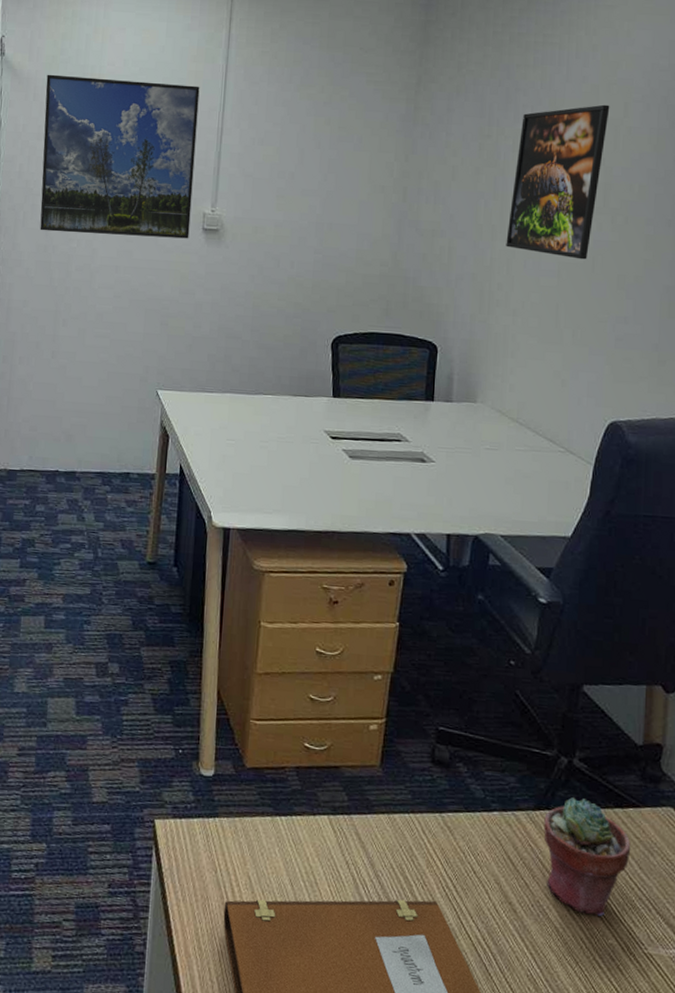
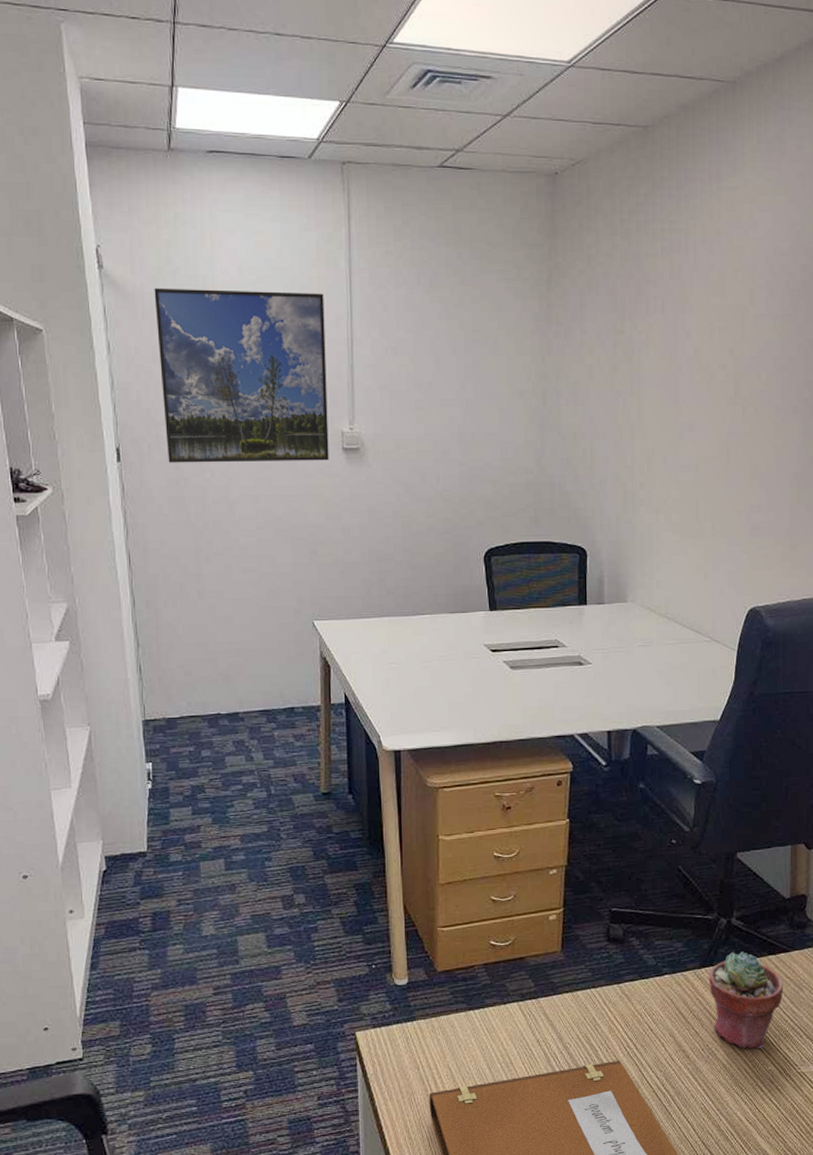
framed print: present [506,104,610,260] -> none [645,292,736,452]

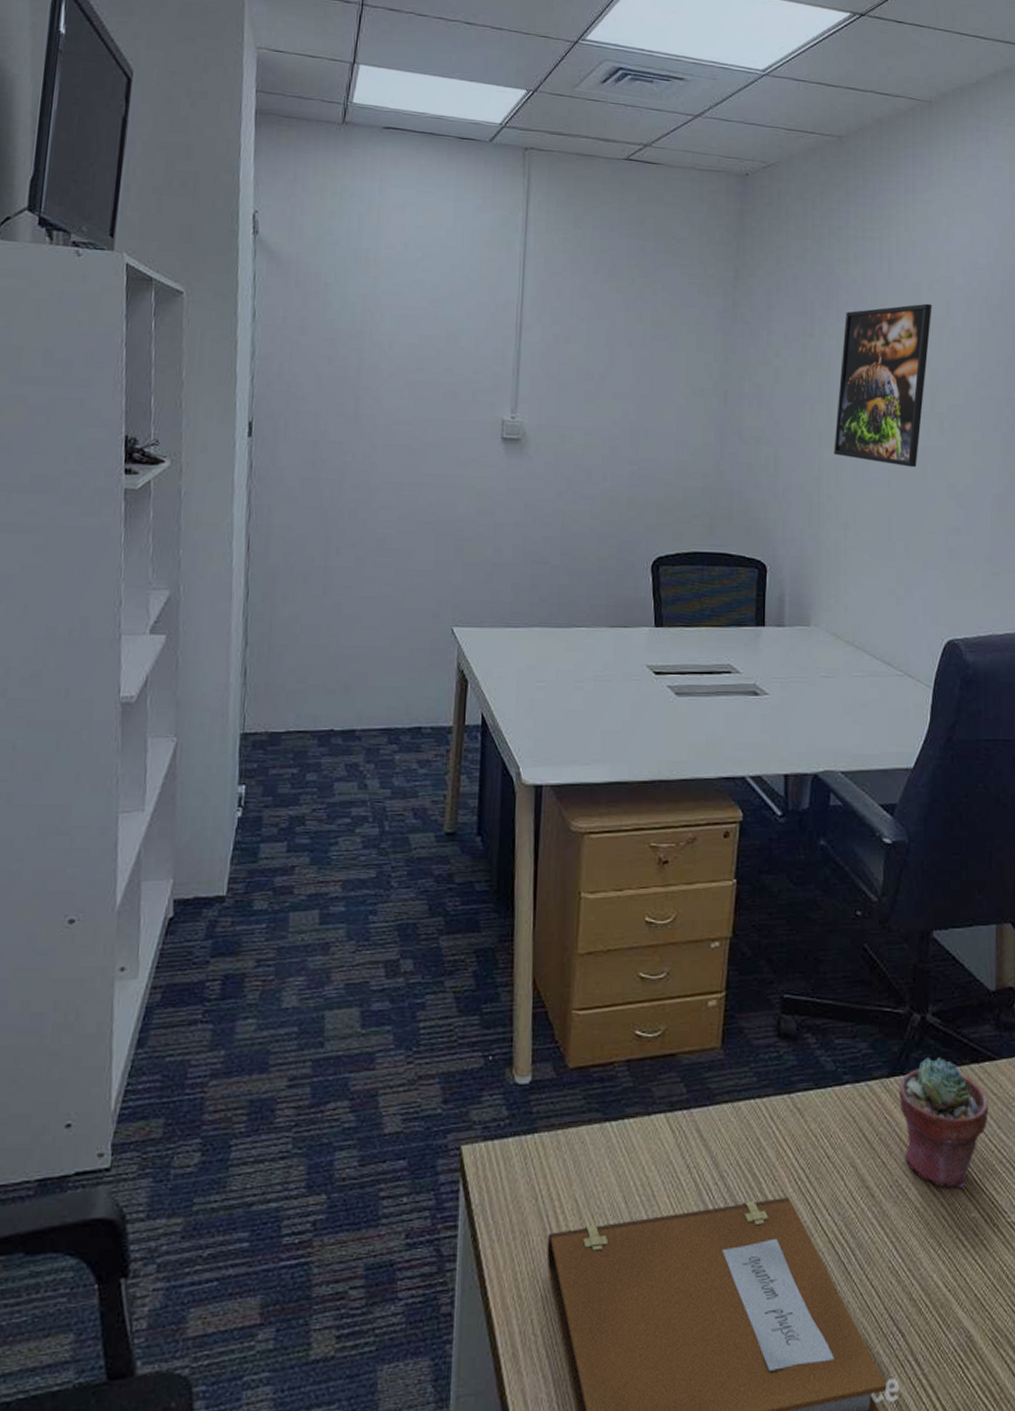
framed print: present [154,288,329,463] -> none [305,257,494,450]
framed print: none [645,292,736,452] -> present [834,303,932,468]

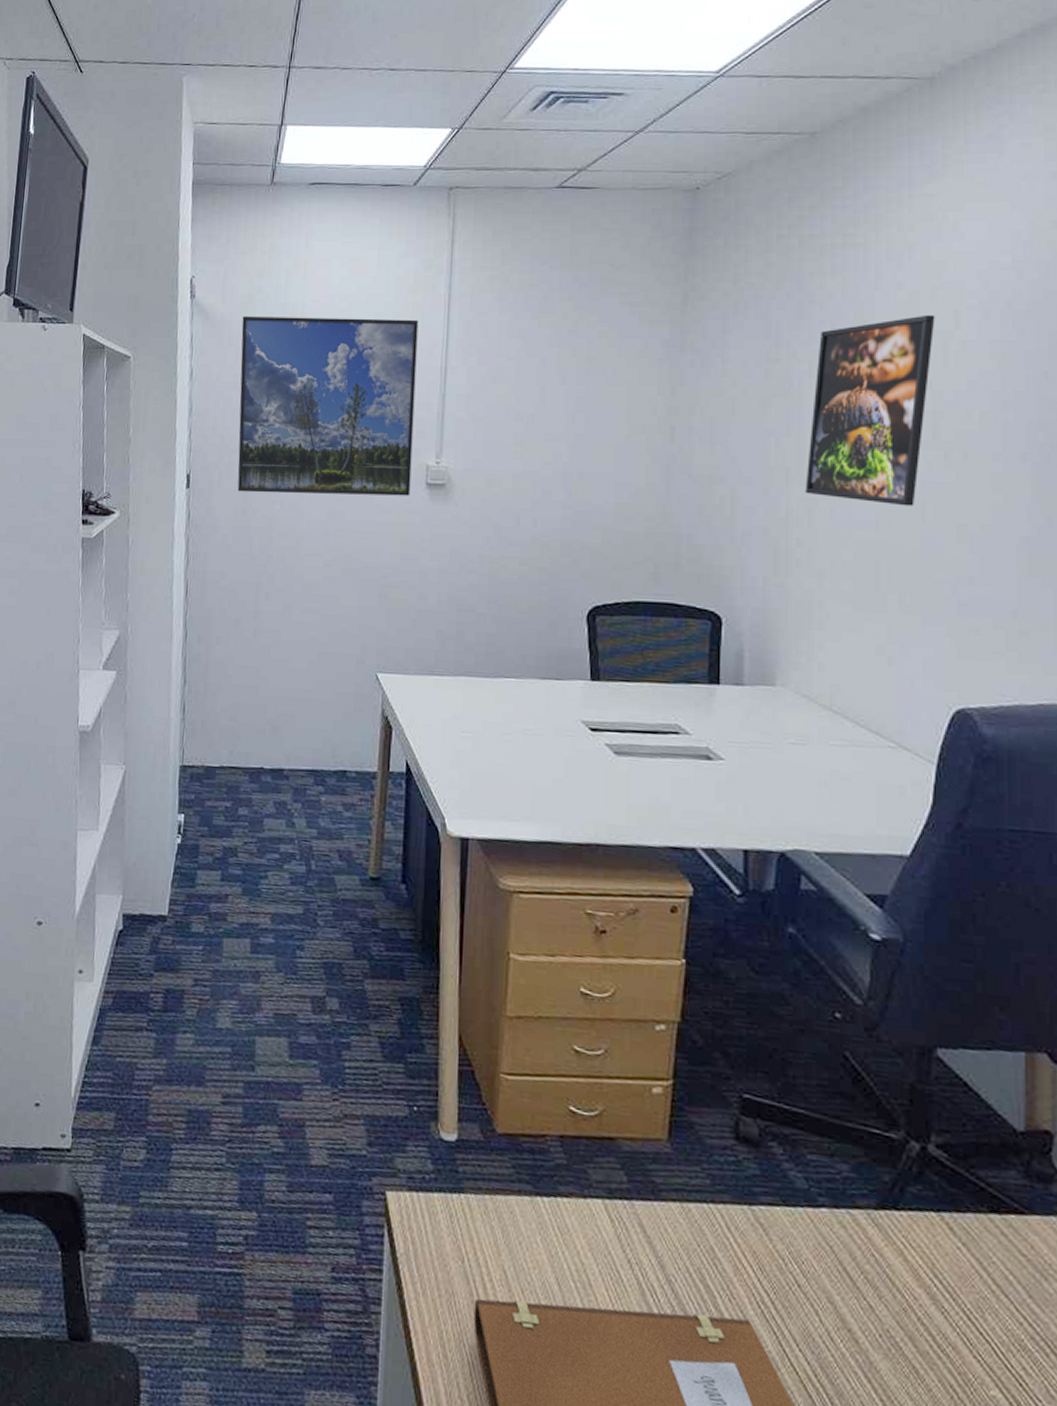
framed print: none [305,257,494,450] -> present [237,316,419,496]
potted succulent: present [899,1057,989,1189] -> none [891,1195,1015,1359]

